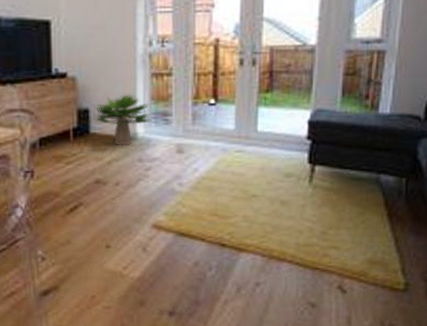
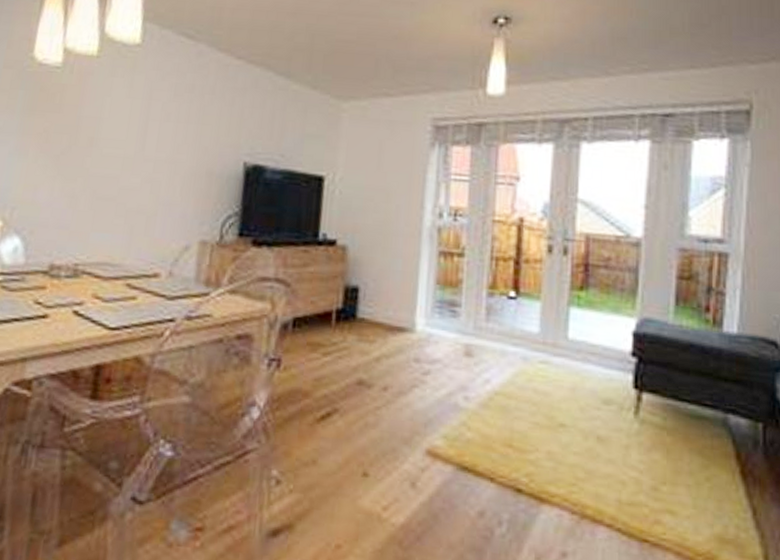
potted plant: present [92,94,152,146] -> none [362,273,436,340]

